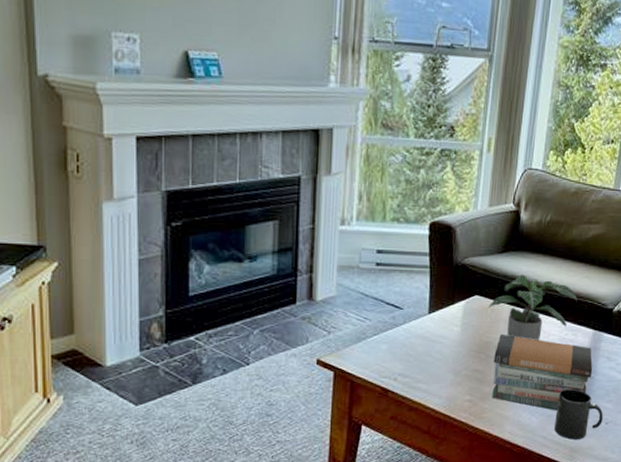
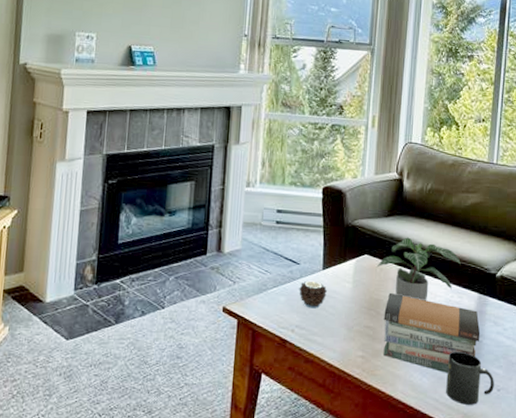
candle: none [402,326,434,355] -> present [299,280,328,309]

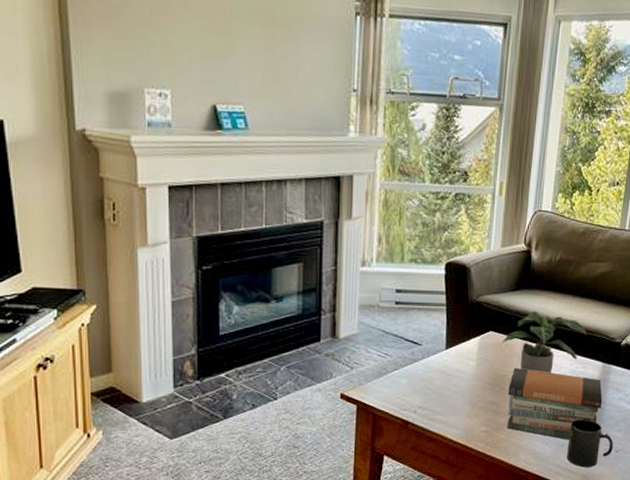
candle: present [299,280,328,309] -> none [421,361,451,389]

